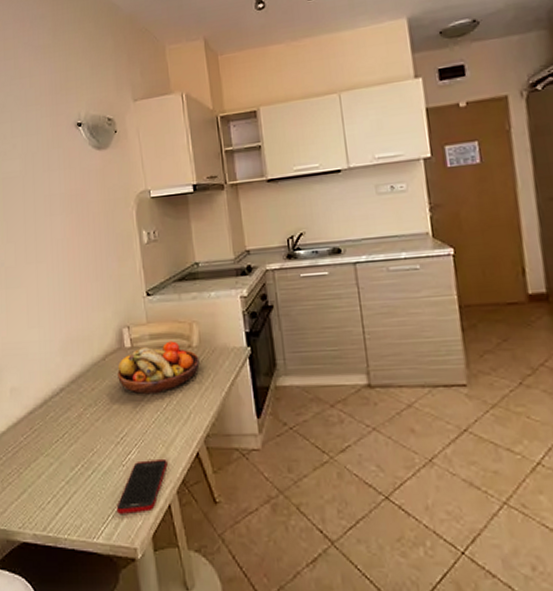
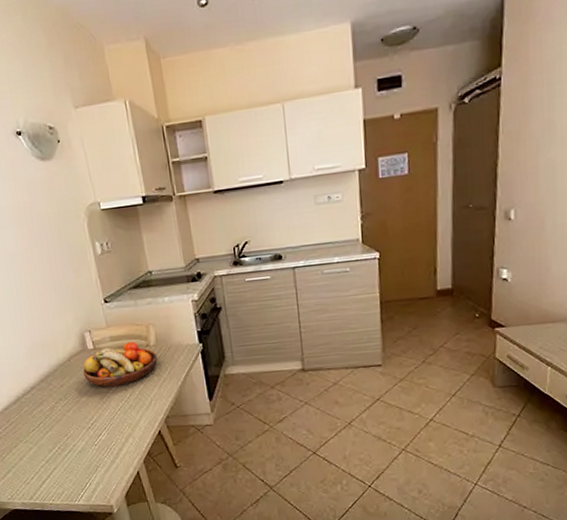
cell phone: present [116,458,168,514] -> none [92,437,134,482]

